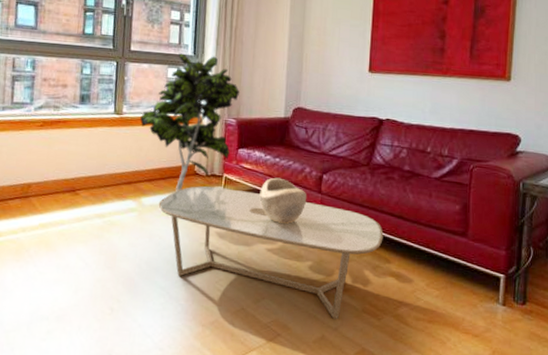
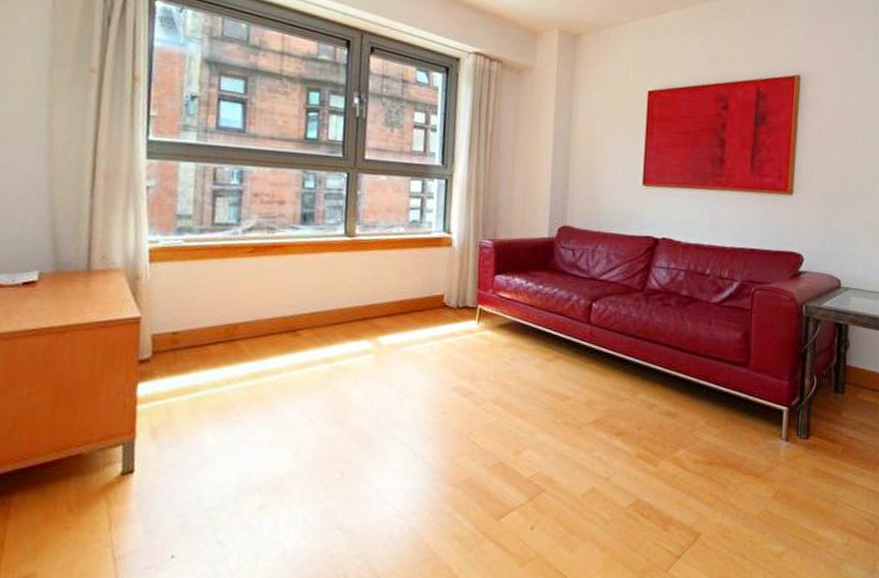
indoor plant: present [140,53,239,192] -> none [377,162,496,328]
coffee table: present [158,186,384,320] -> none [399,319,660,469]
decorative bowl: present [259,177,307,224] -> none [520,307,575,361]

